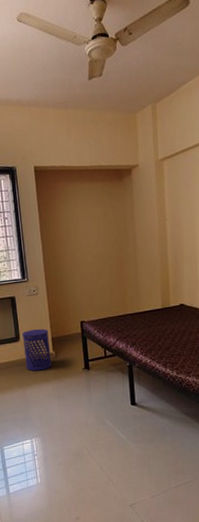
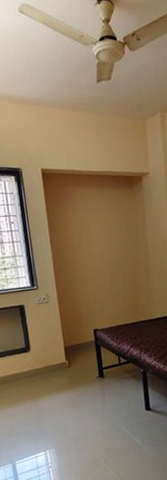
waste bin: present [22,329,52,371] -> none [32,338,66,382]

